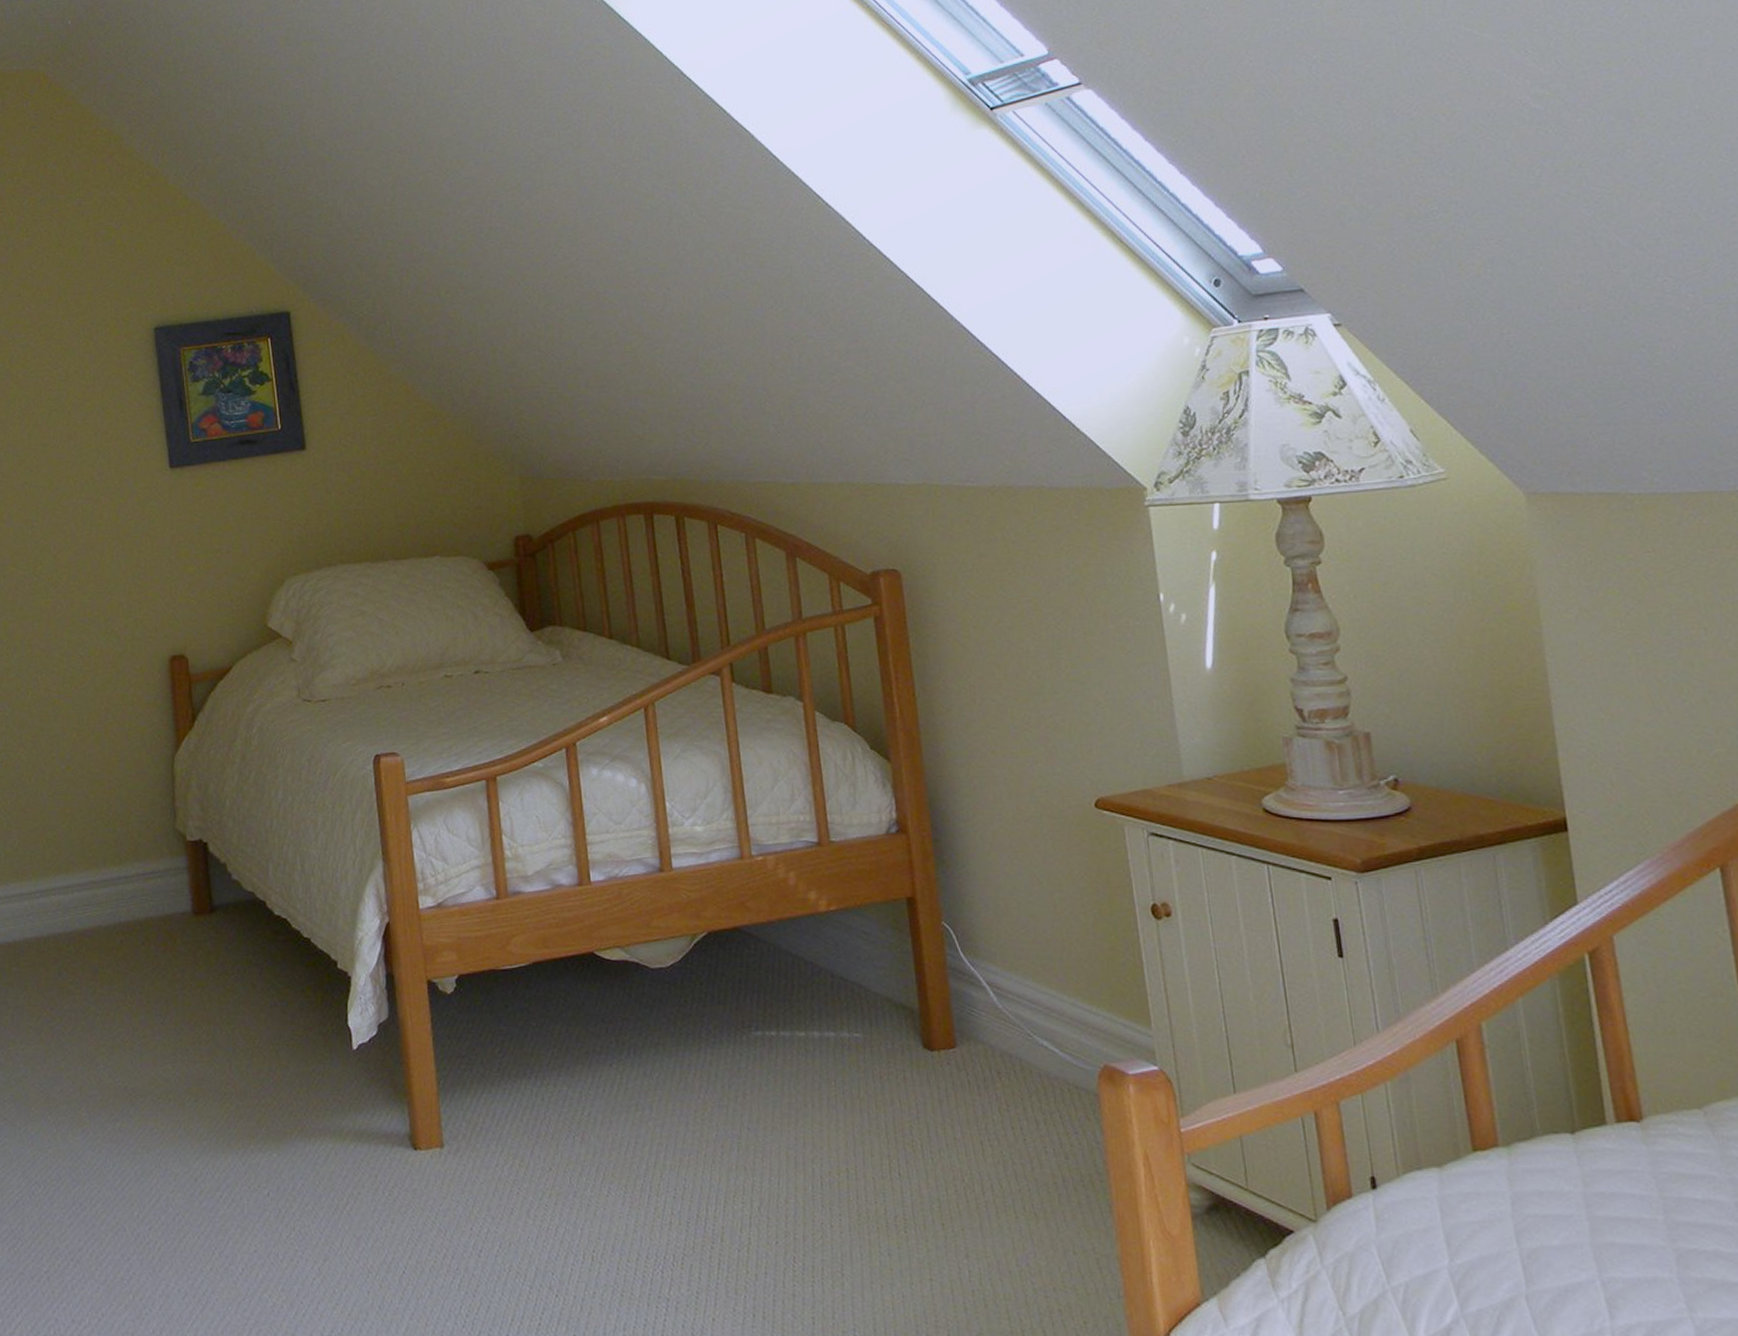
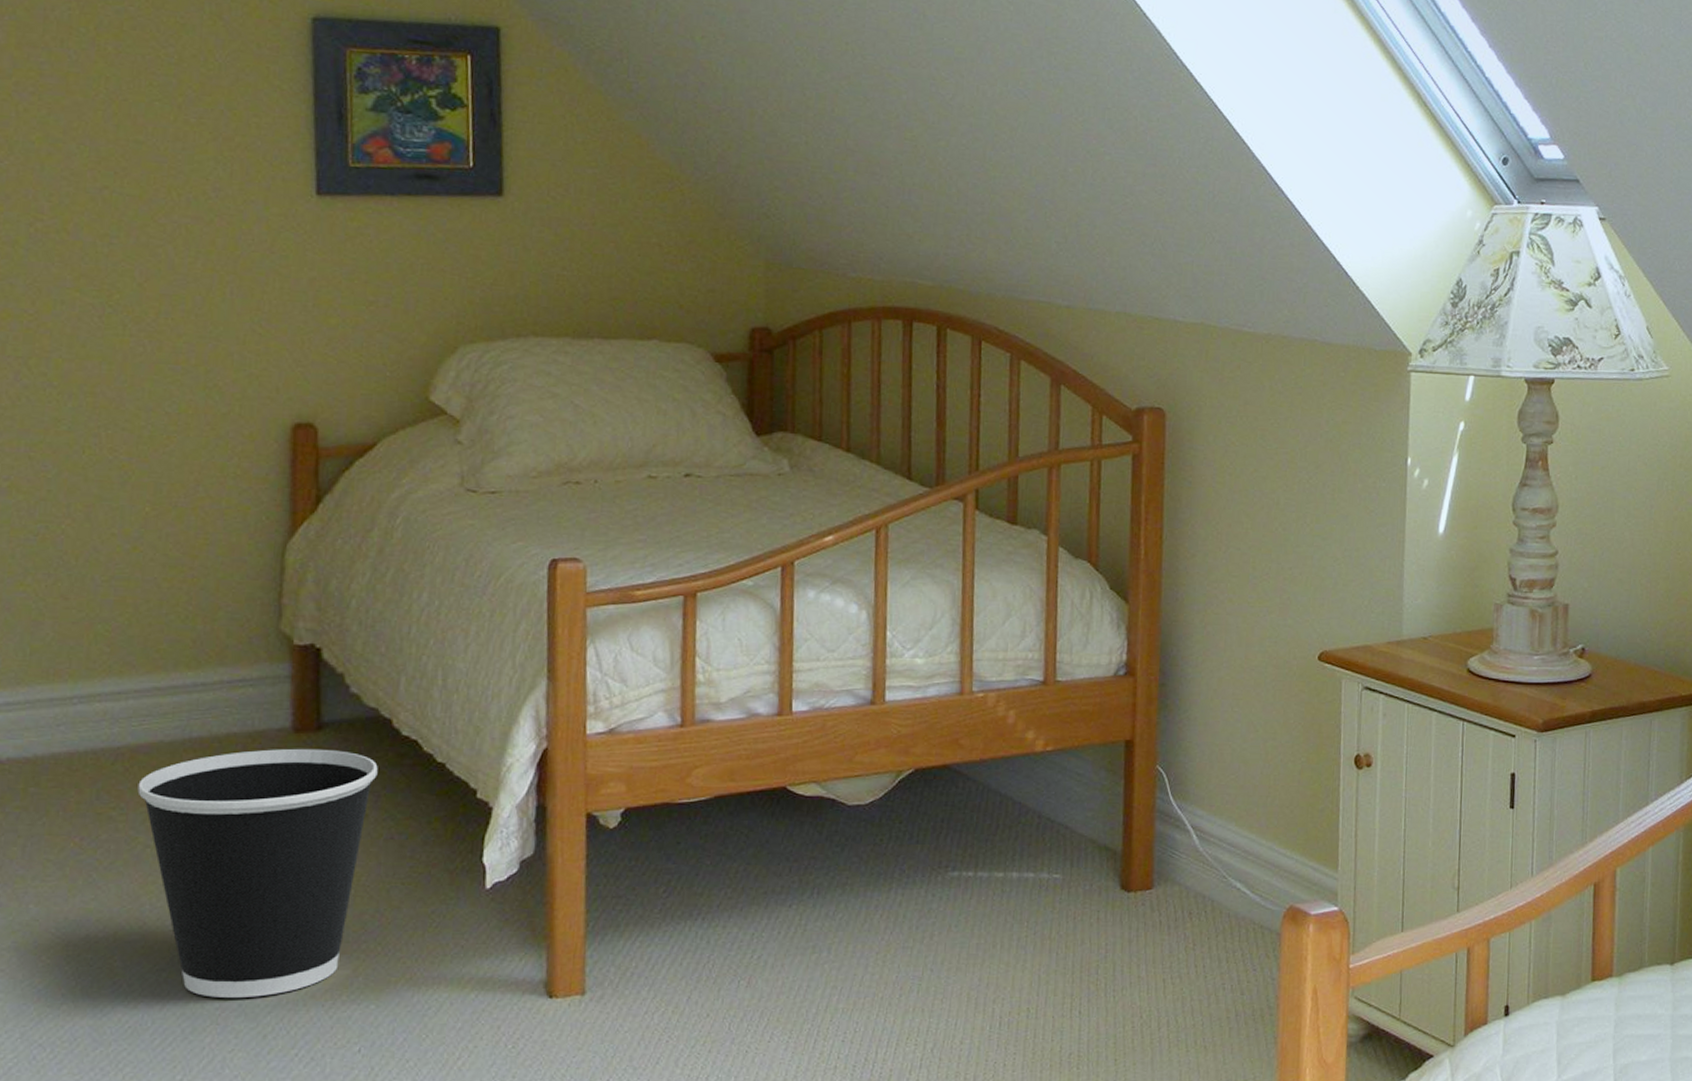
wastebasket: none [86,928,259,1145] -> present [137,748,378,998]

